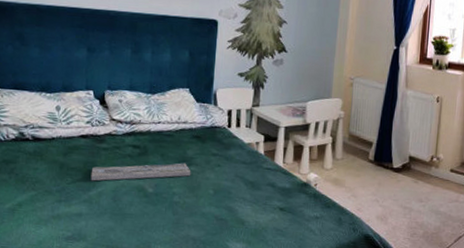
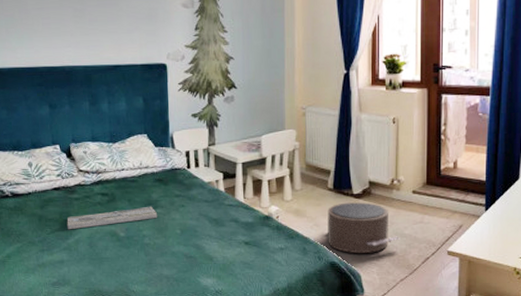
pouf: none [364,175,436,228] -> present [327,202,401,253]

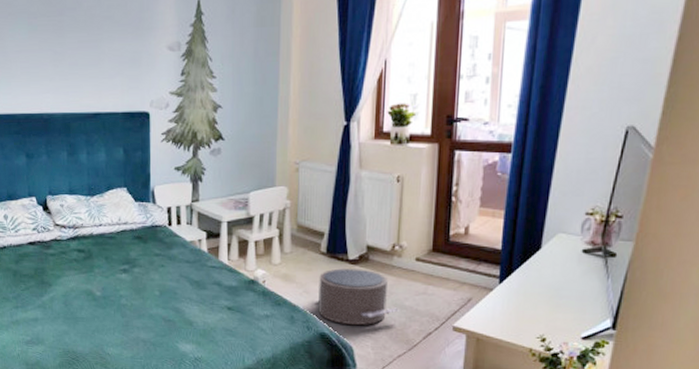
tray: present [67,206,158,230] -> none [42,265,136,287]

